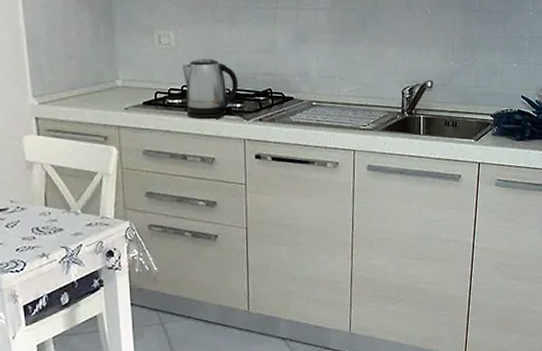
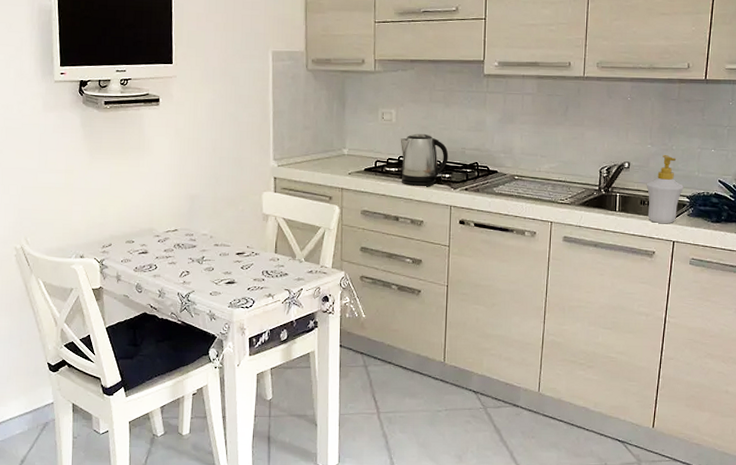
soap bottle: none [450,72,487,146] -> present [646,155,684,224]

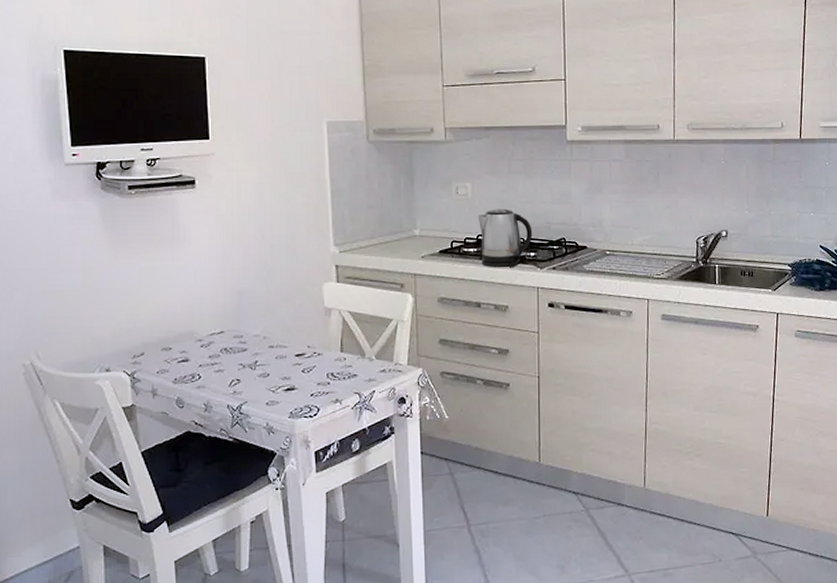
soap bottle: present [646,155,684,224] -> none [745,221,785,295]

